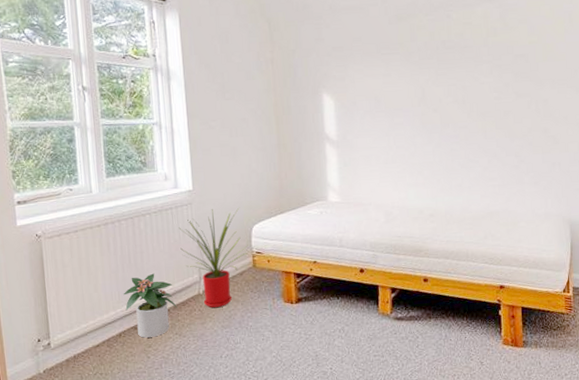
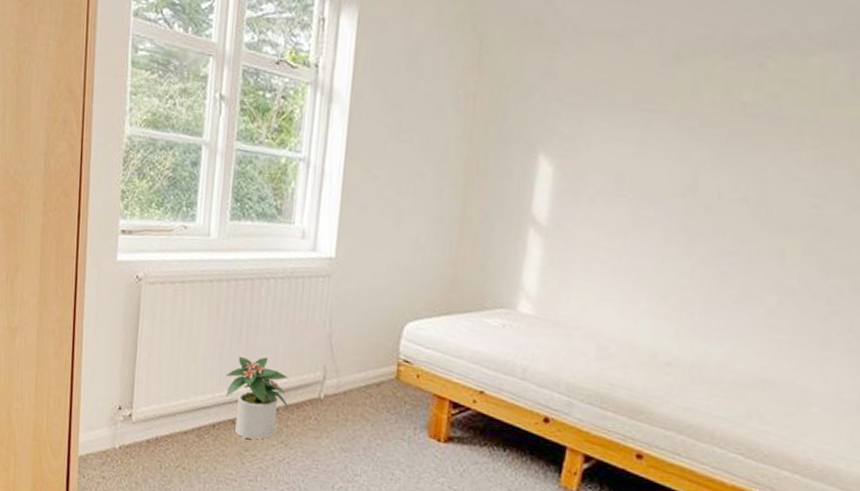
house plant: present [179,208,248,308] -> none [306,288,395,423]

